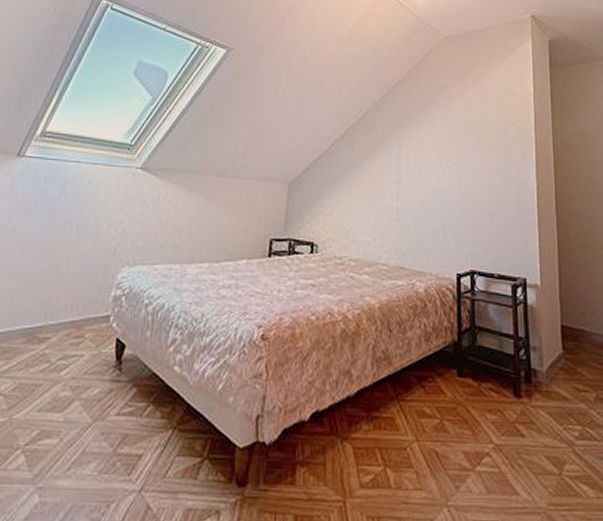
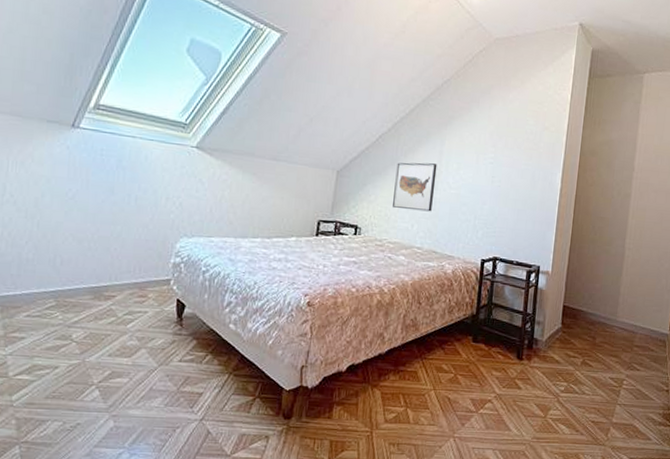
wall art: none [351,169,396,223] -> present [393,162,437,212]

